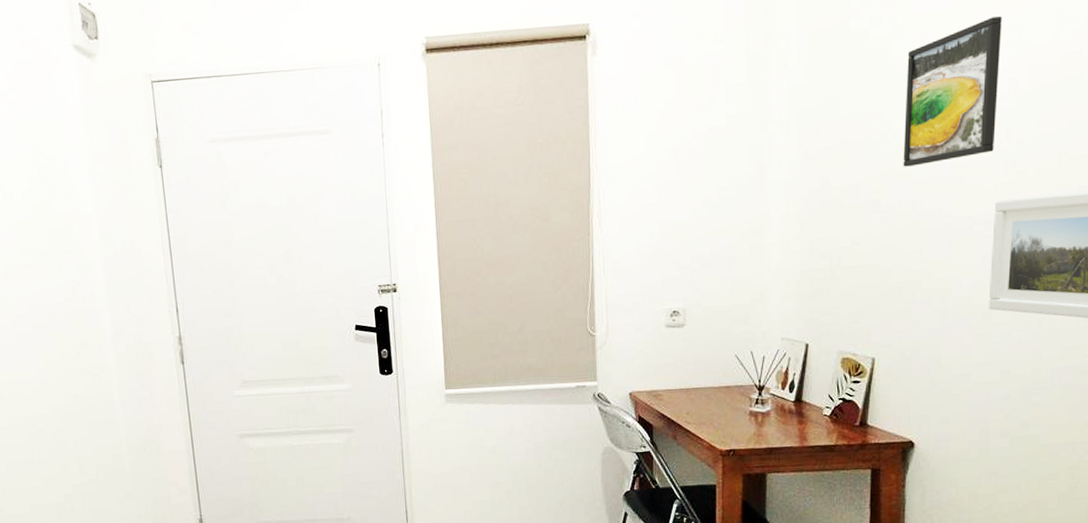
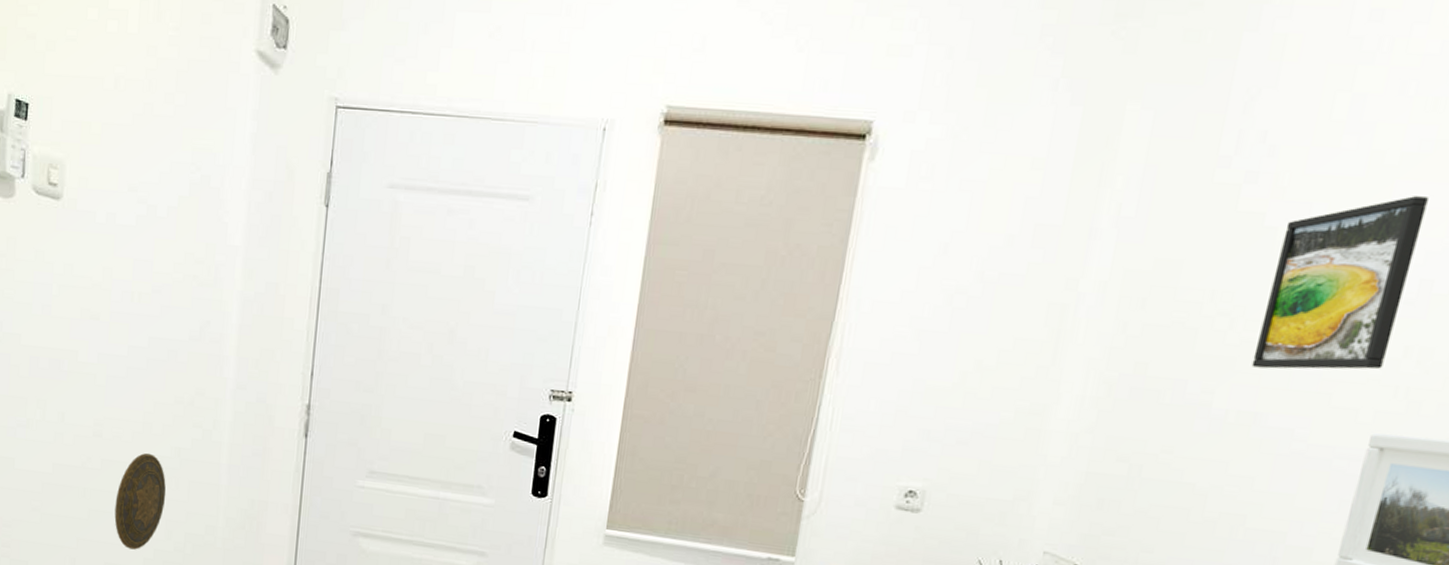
decorative plate: none [28,404,73,489] -> present [114,453,166,550]

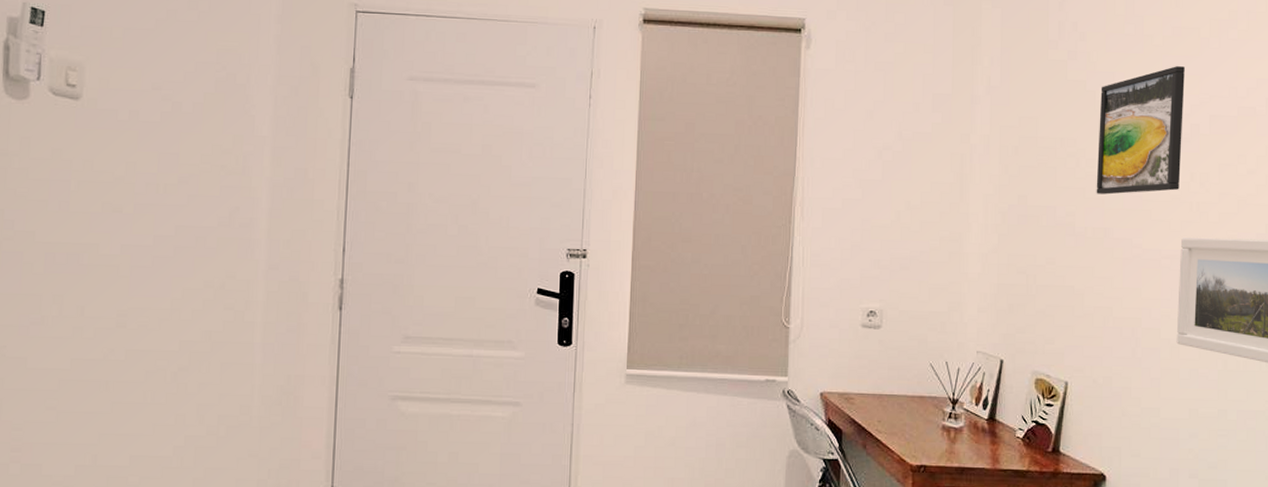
decorative plate: present [114,453,166,550] -> none [140,339,197,439]

